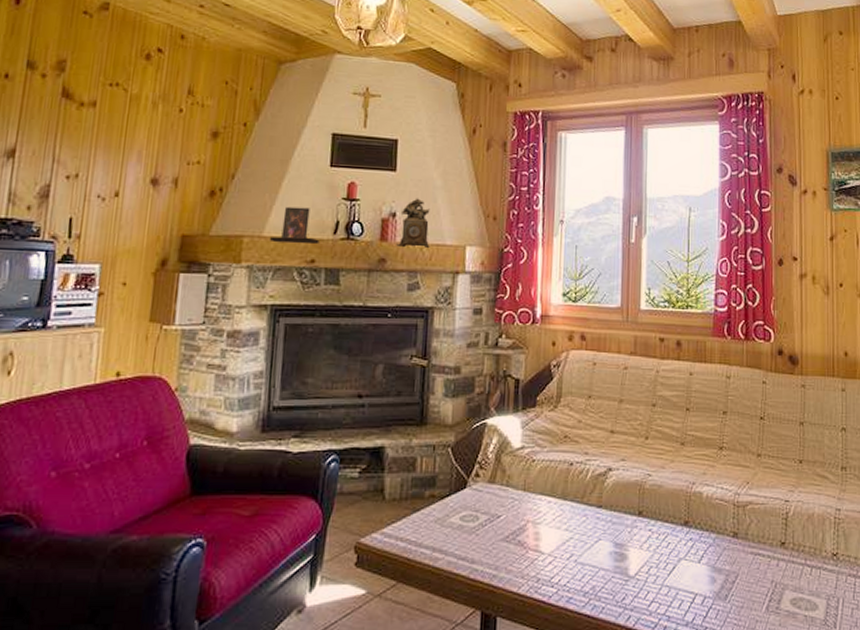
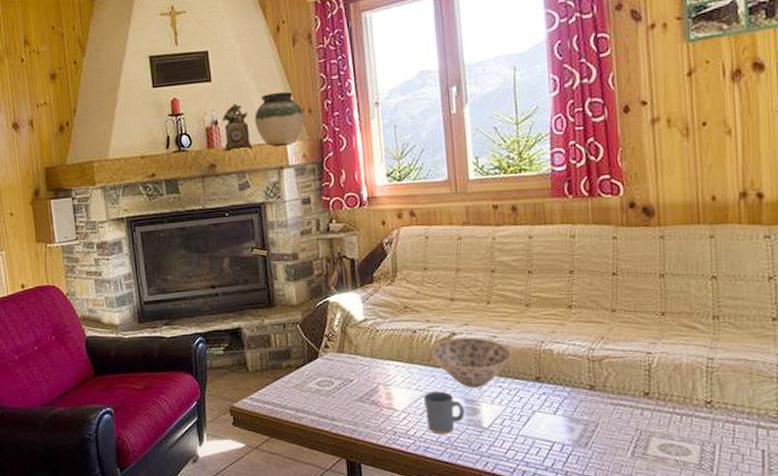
photo frame: present [270,206,320,244] -> none [115,128,156,163]
vase: none [436,194,488,251] -> present [255,92,304,148]
mug: none [572,533,612,581] -> present [424,391,465,433]
bowl: none [586,473,664,530] -> present [431,337,512,388]

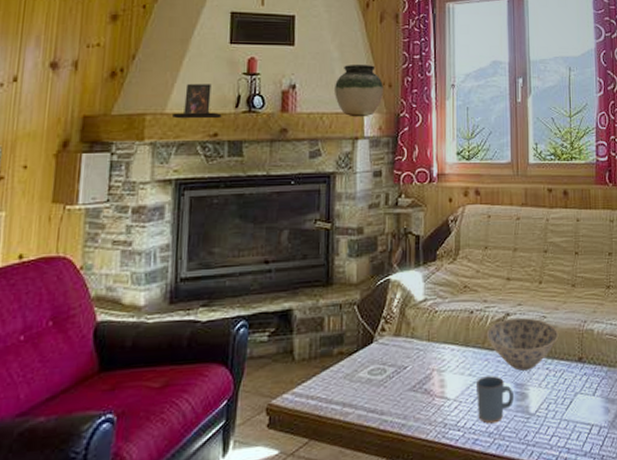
photo frame: none [115,128,156,163] -> present [173,83,222,119]
clock: present [222,103,253,152] -> none [297,70,330,117]

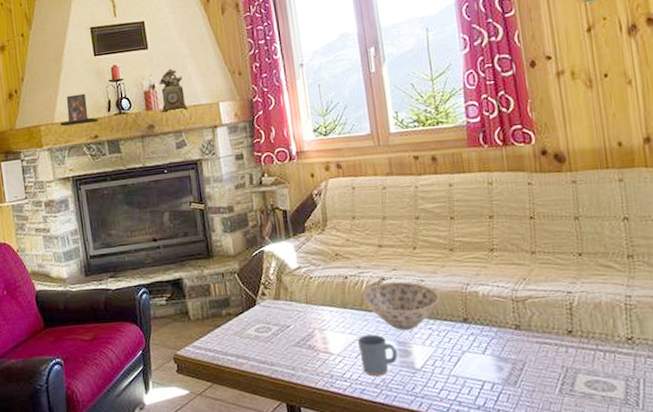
clock: none [297,70,330,117] -> present [159,68,189,114]
vase: present [335,65,383,117] -> none [189,56,235,108]

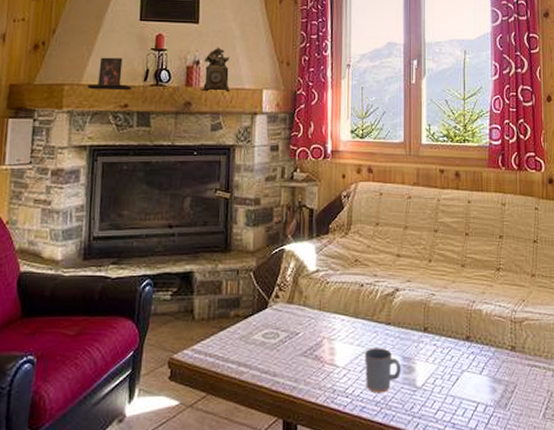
bowl: present [362,281,440,330] -> none [375,293,447,345]

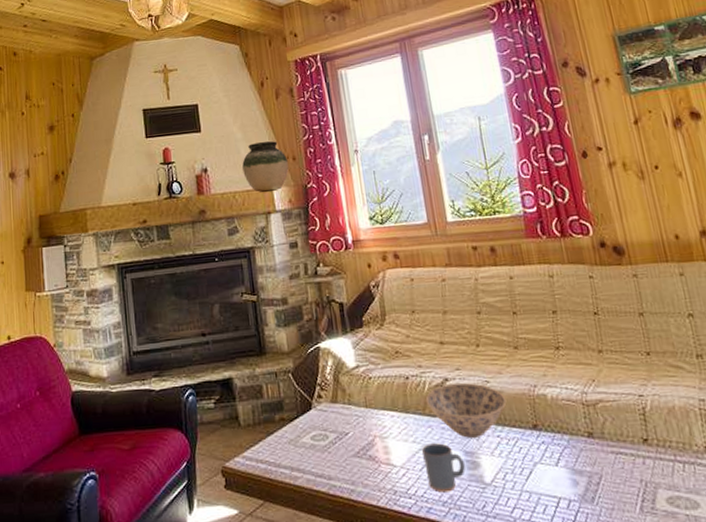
photo frame: present [88,57,132,91] -> none [108,176,148,210]
clock: present [200,47,231,93] -> none [212,152,242,198]
vase: none [236,43,282,94] -> present [242,141,289,193]
bowl: none [375,293,447,345] -> present [425,383,507,438]

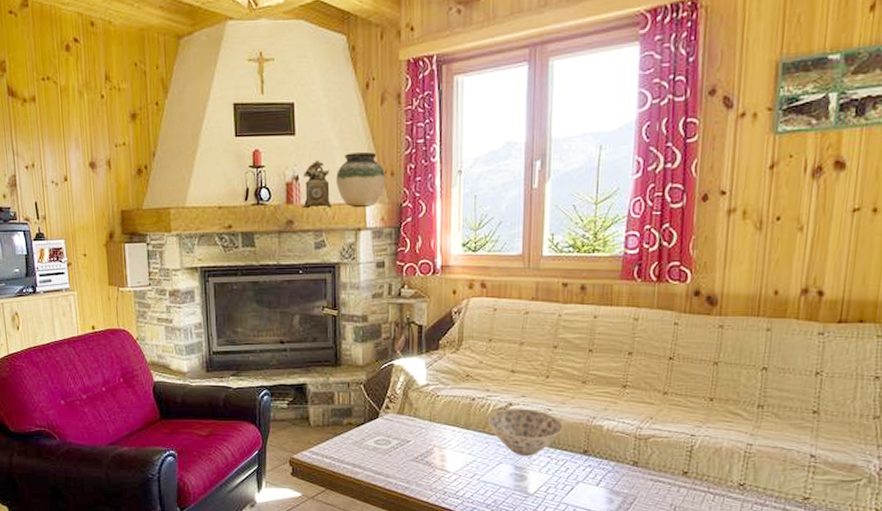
clock: none [212,152,242,198] -> present [301,160,332,209]
mug: present [422,443,466,491] -> none [476,457,513,496]

